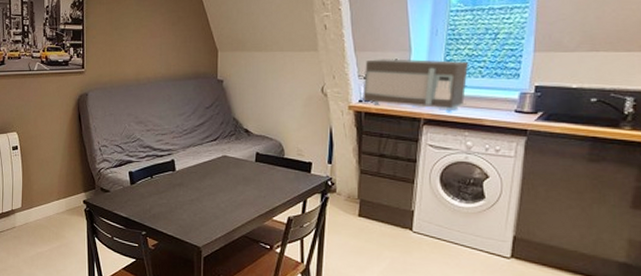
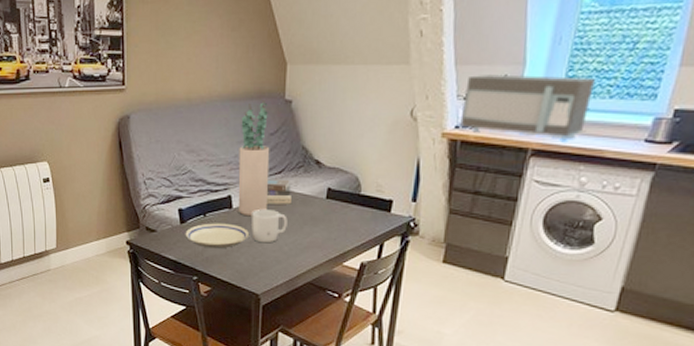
plate: none [135,184,190,206] -> present [185,223,249,249]
vase: none [180,80,206,178] -> present [238,100,270,217]
mug: none [192,172,223,201] -> present [251,210,288,243]
books: none [205,145,227,167] -> present [267,179,293,204]

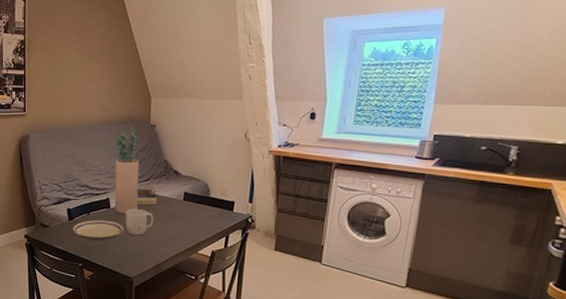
microwave: present [460,74,595,141] -> none [282,108,376,157]

